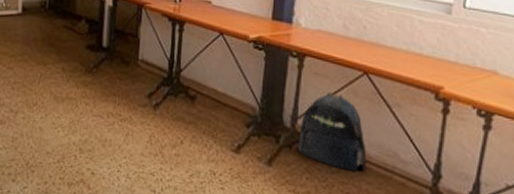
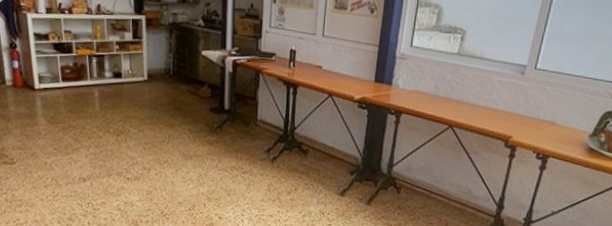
backpack: present [297,91,367,172] -> none [392,143,447,206]

